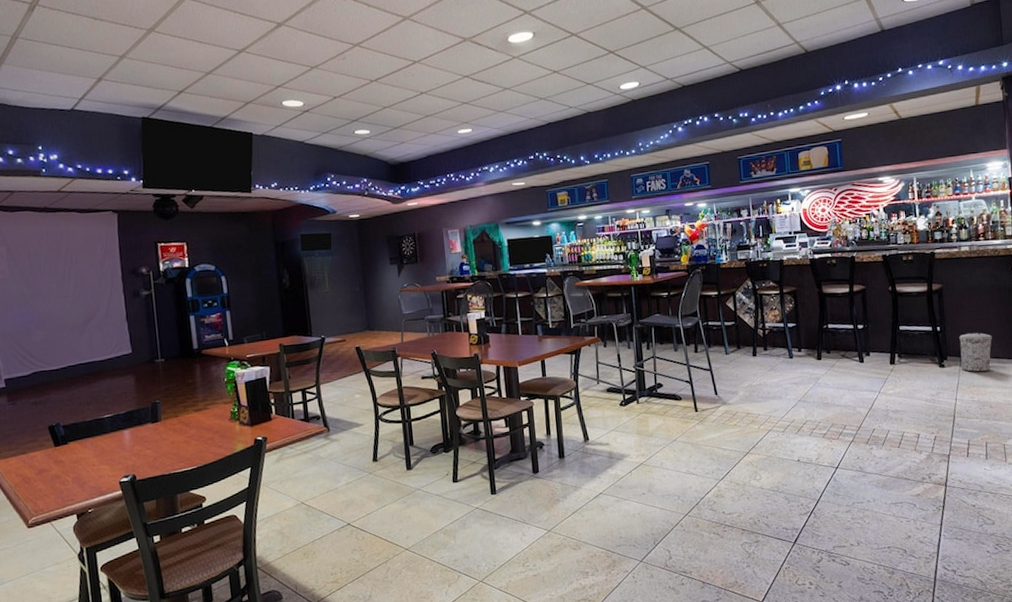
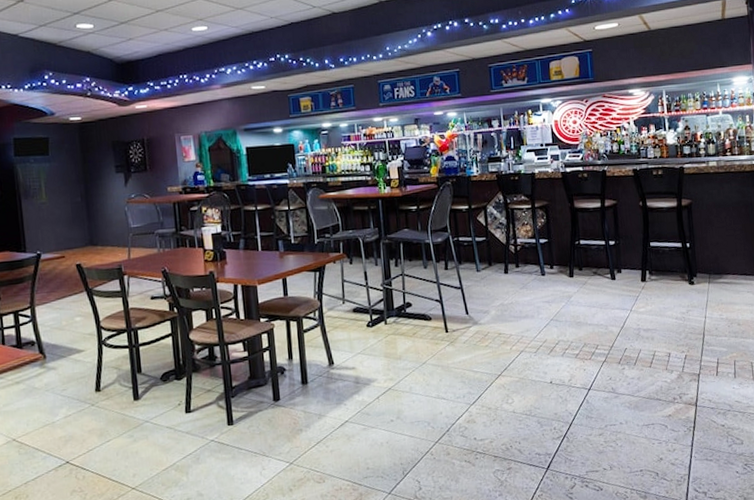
trash can: present [959,332,992,372] -> none [708,248,739,289]

